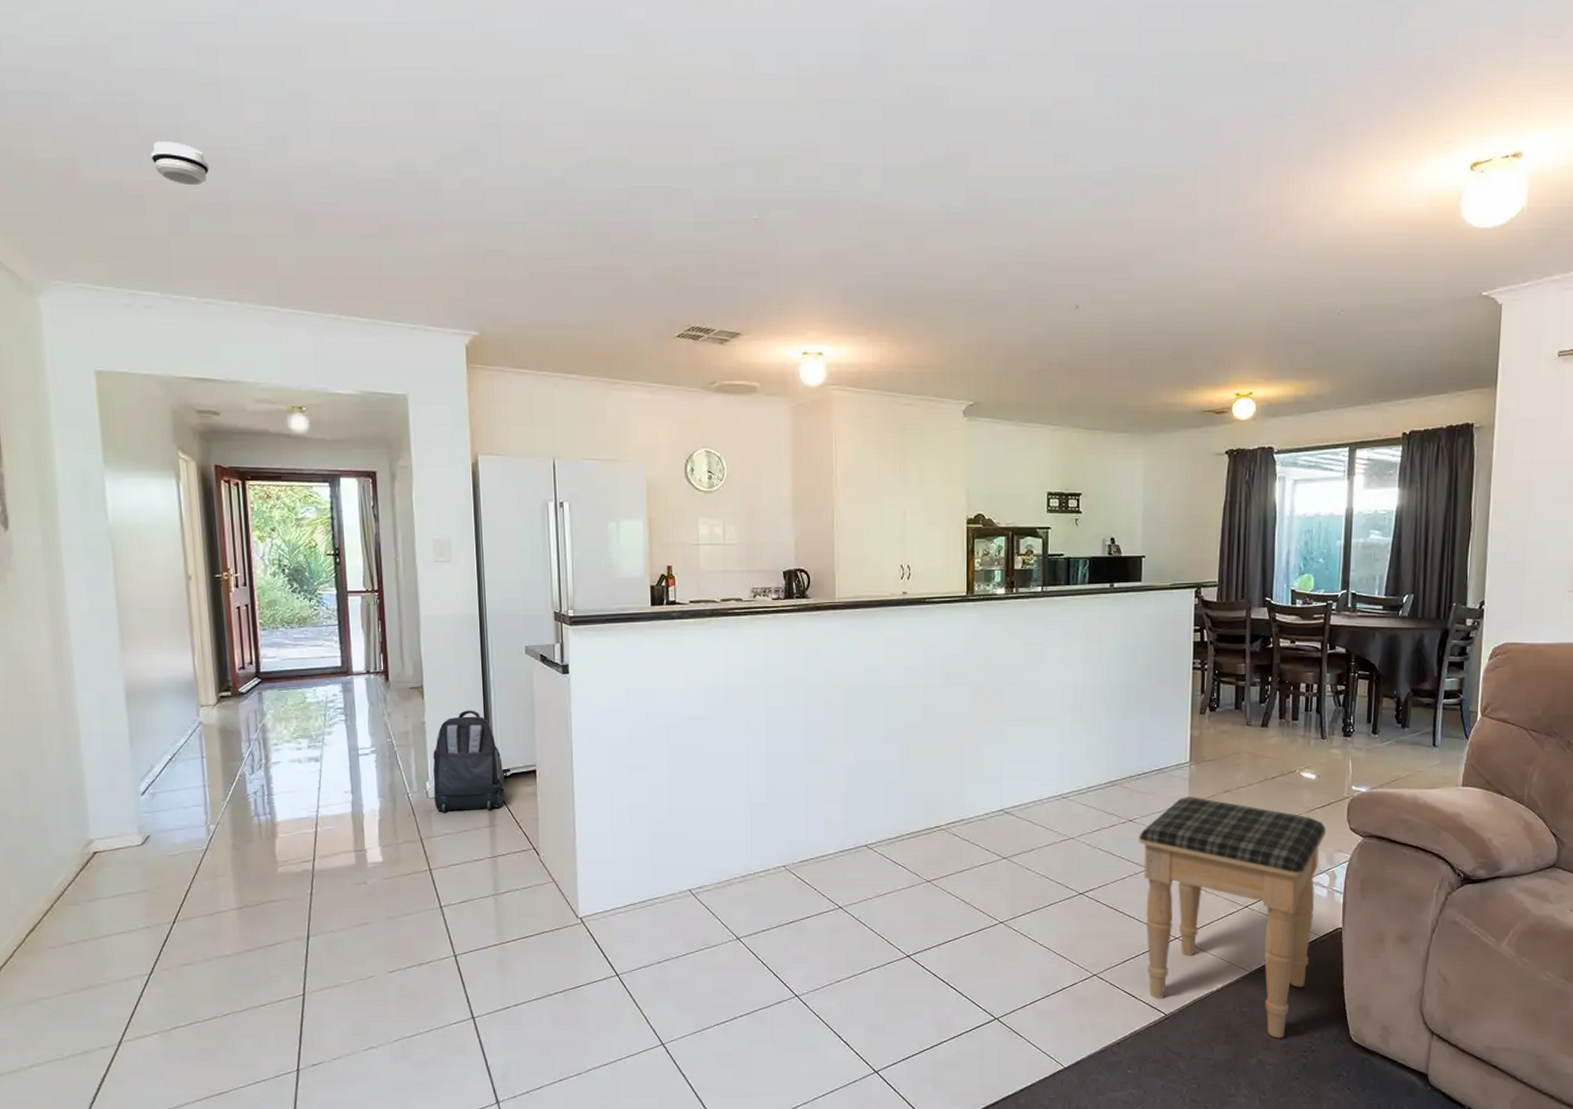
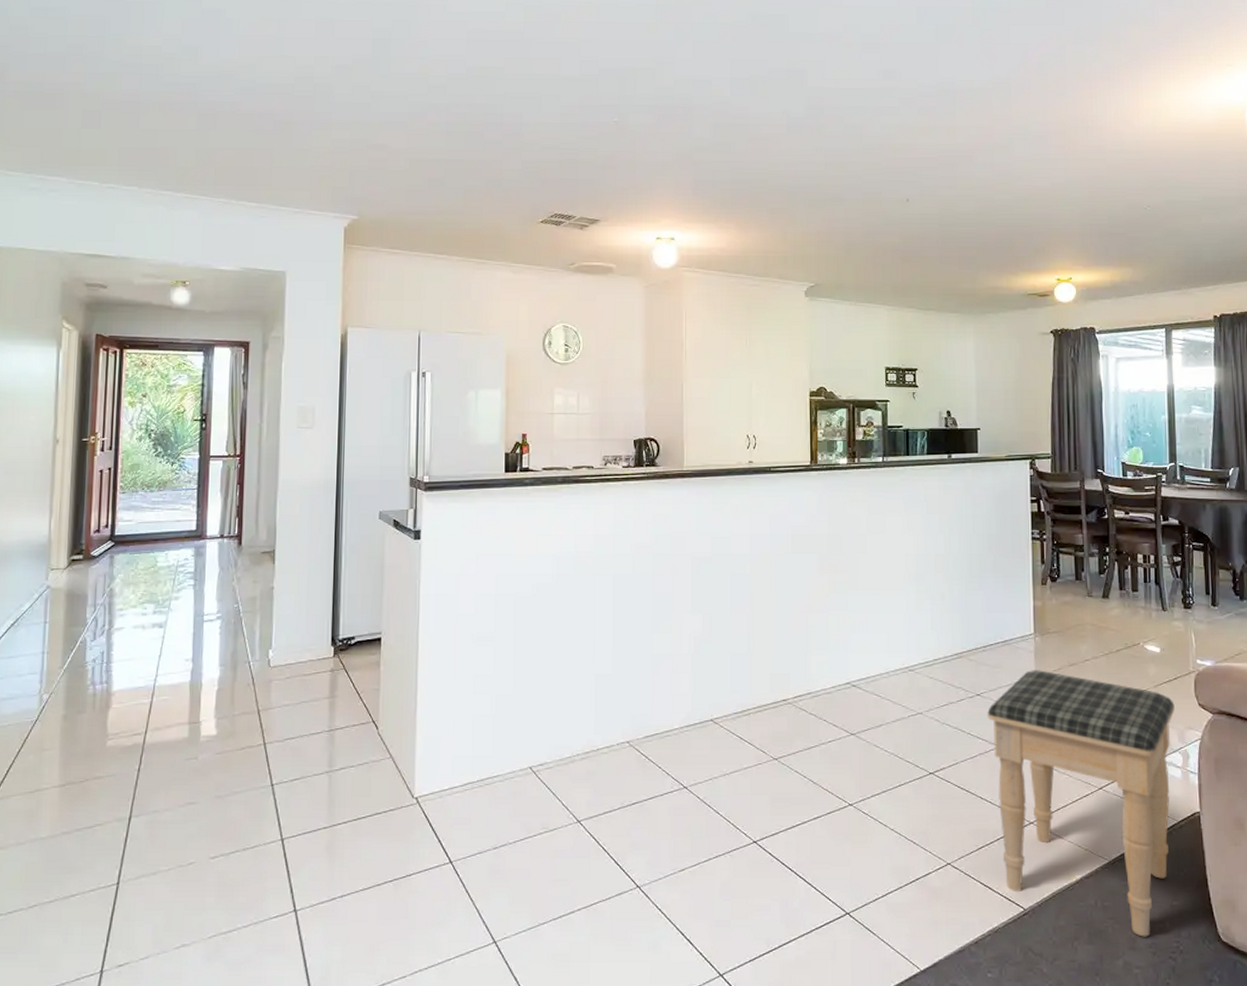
smoke detector: present [151,141,210,186] -> none [75,49,126,87]
backpack: present [432,710,505,813] -> none [275,575,349,683]

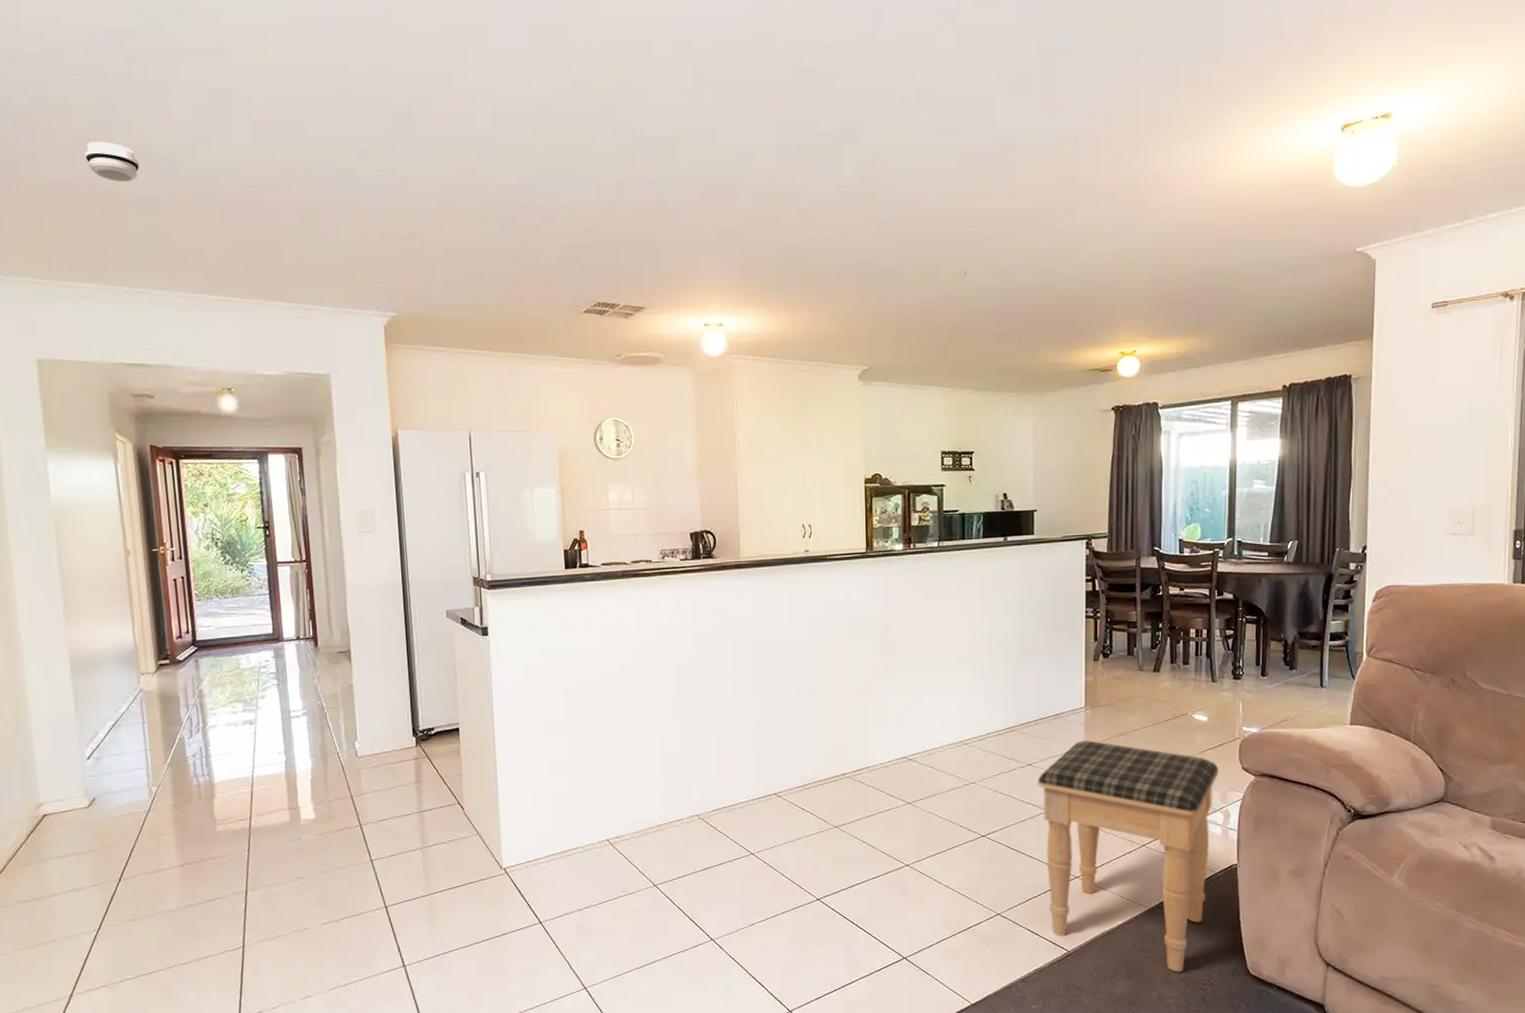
smoke detector: none [75,49,126,87] -> present [85,141,140,183]

